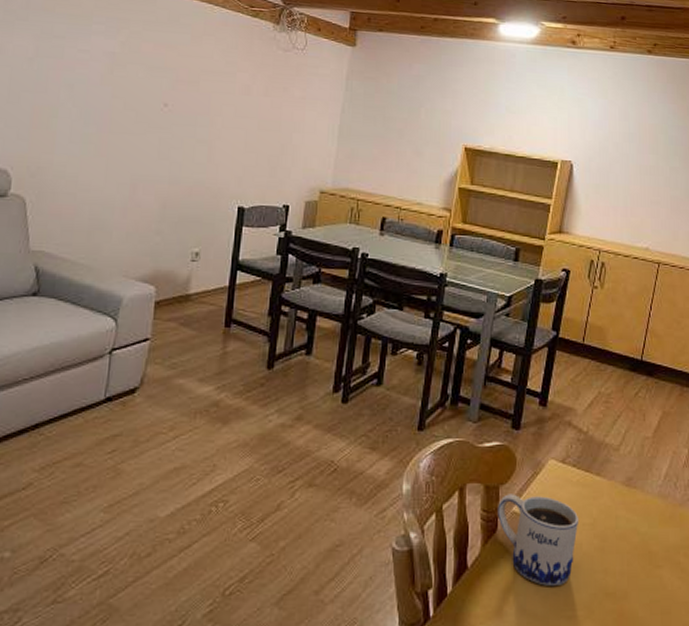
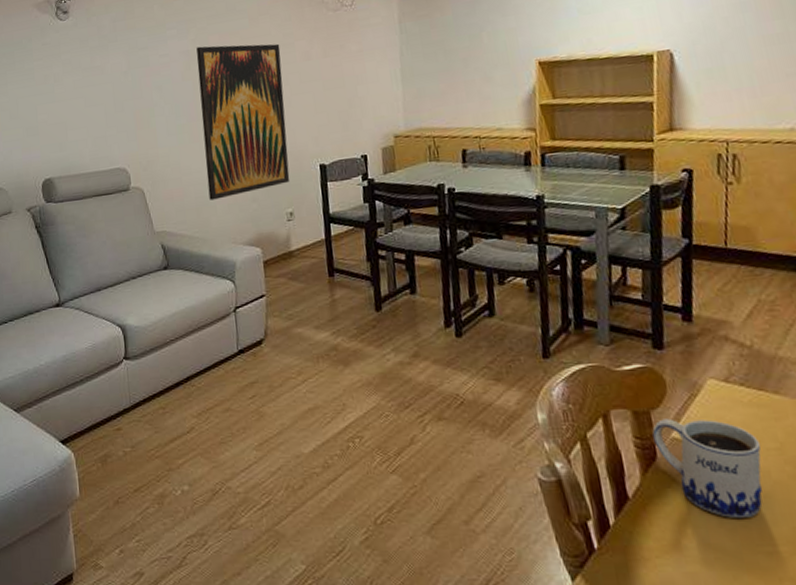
wall art: none [105,51,220,225] -> present [196,43,290,200]

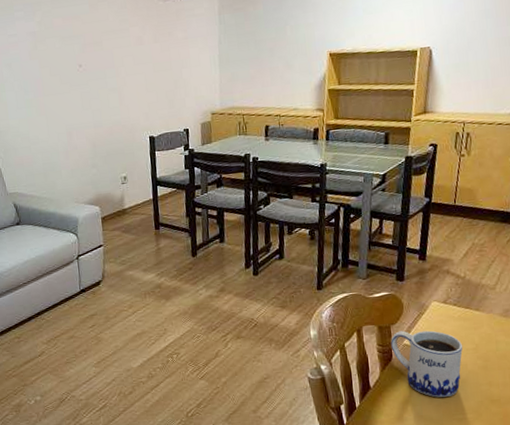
wall art: present [196,43,290,200] -> none [42,28,124,166]

